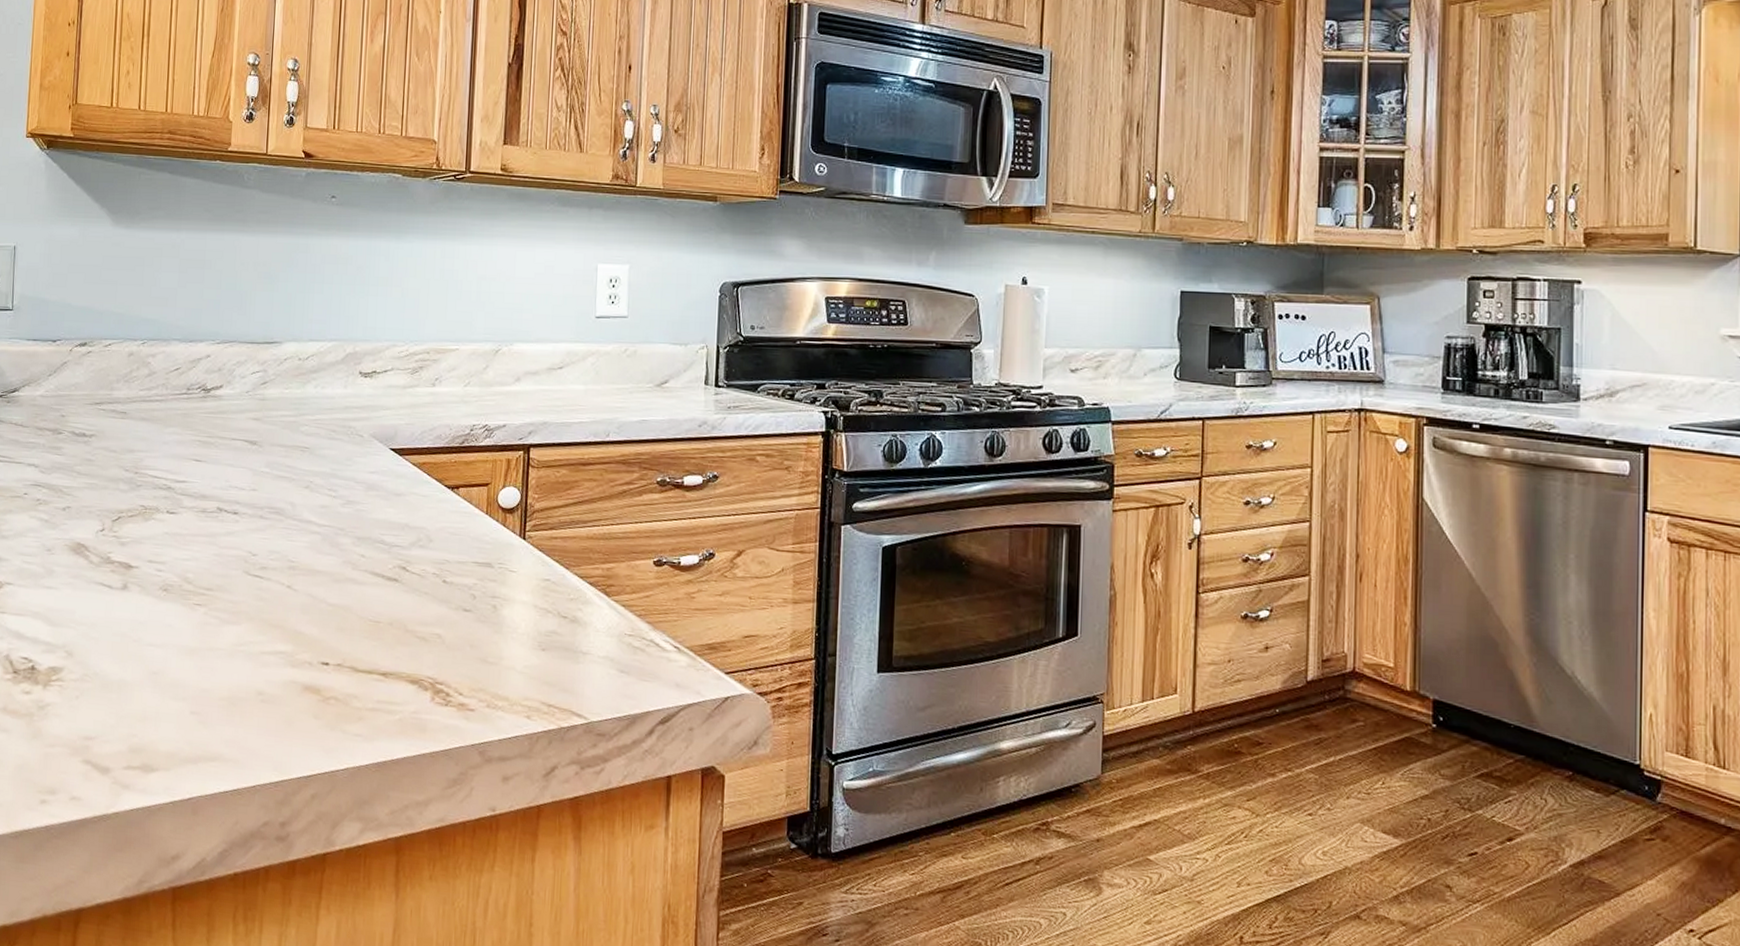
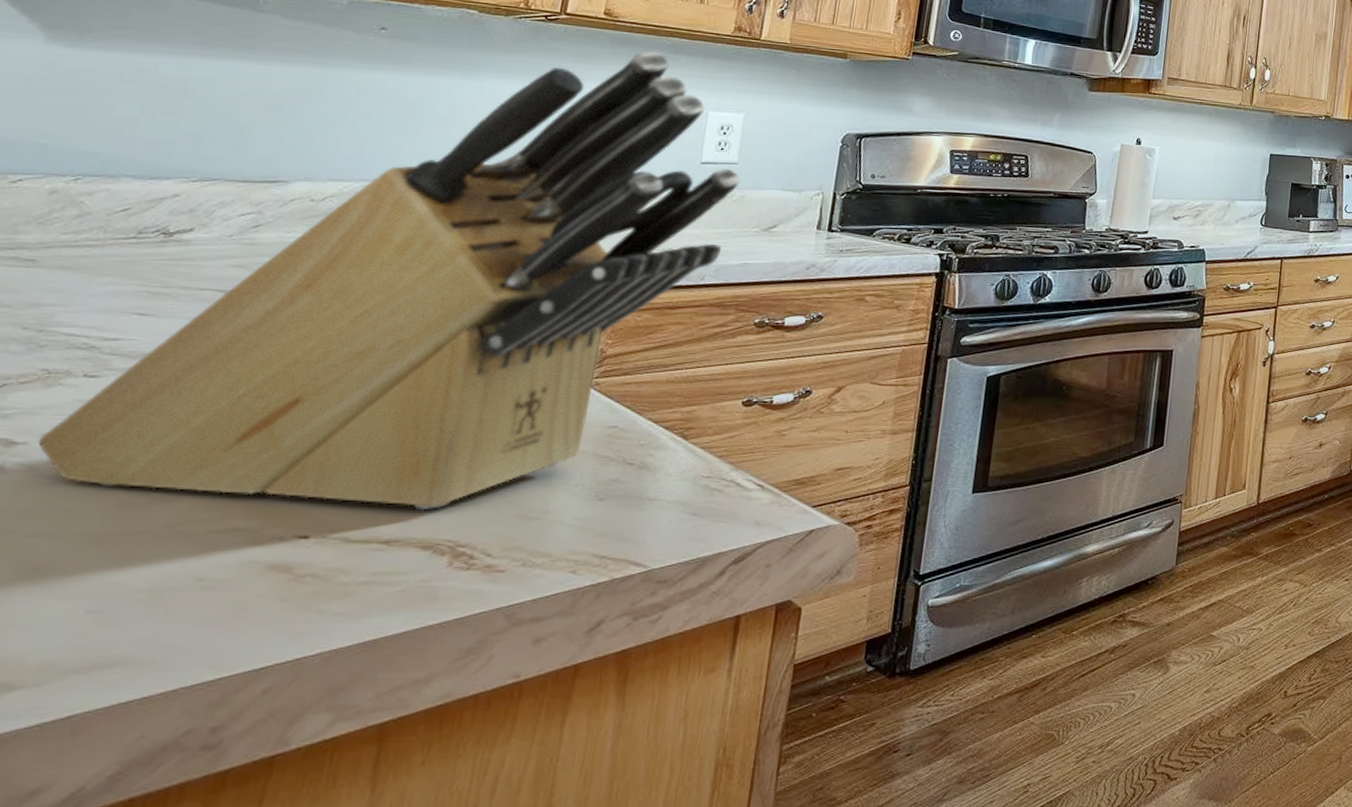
knife block: none [145,204,631,648] -> present [37,51,740,511]

